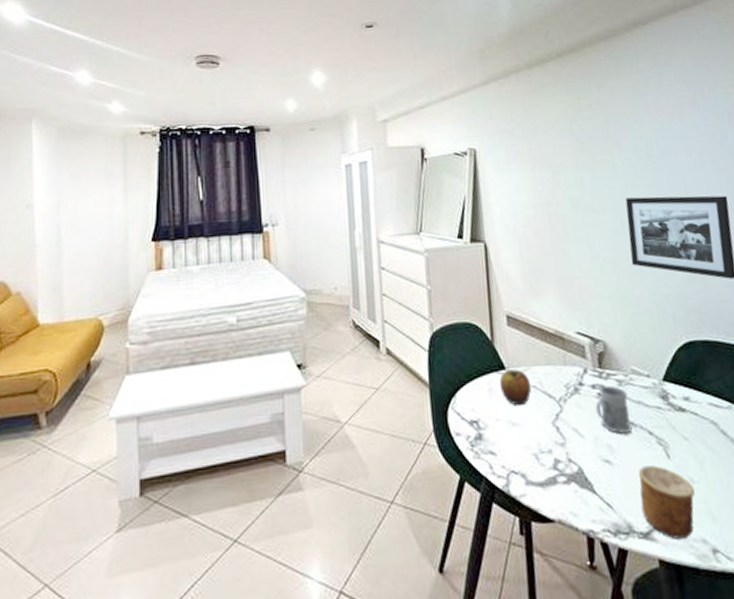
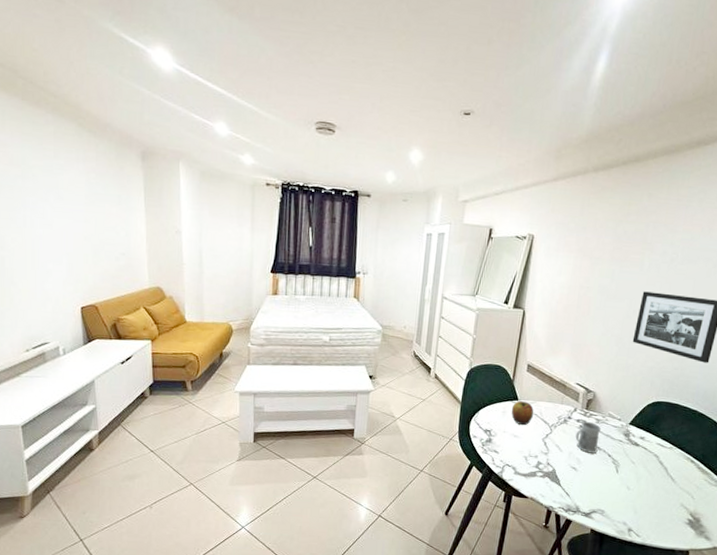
cup: present [639,465,695,540] -> none [588,475,628,520]

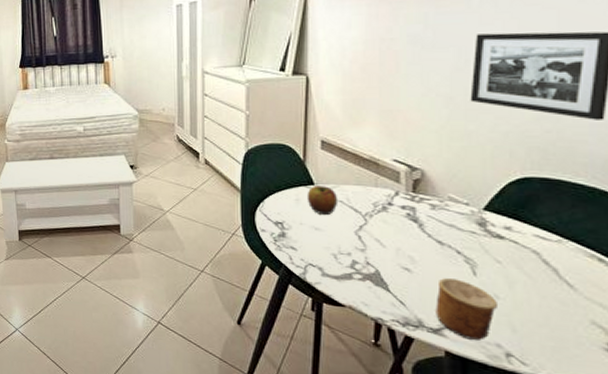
mug: present [575,421,601,454] -> none [402,207,439,250]
cup: none [588,475,628,520] -> present [436,278,497,340]

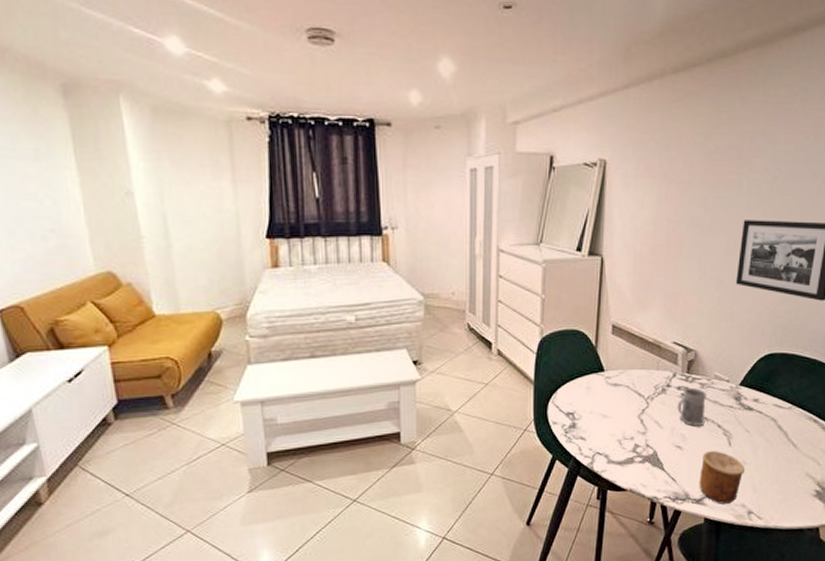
apple: present [306,186,339,216] -> none [597,372,625,402]
mug: none [402,207,439,250] -> present [677,387,706,426]

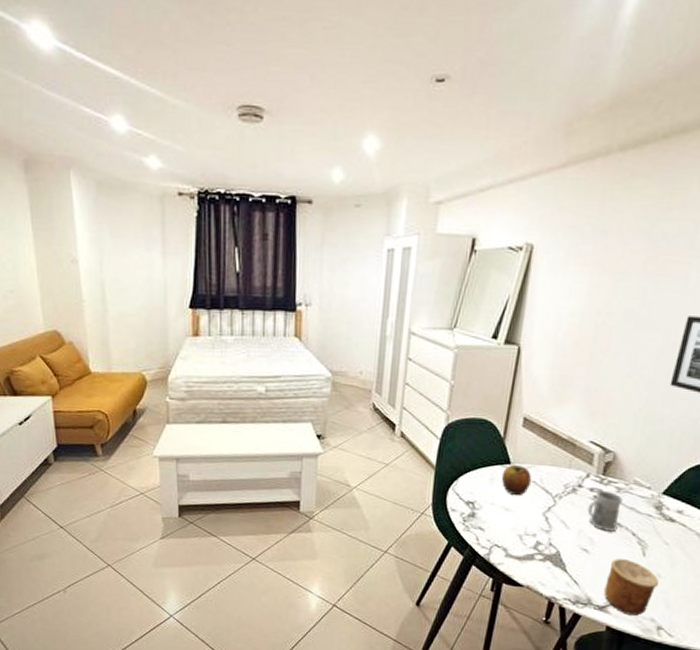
apple: none [597,372,625,402] -> present [501,465,532,496]

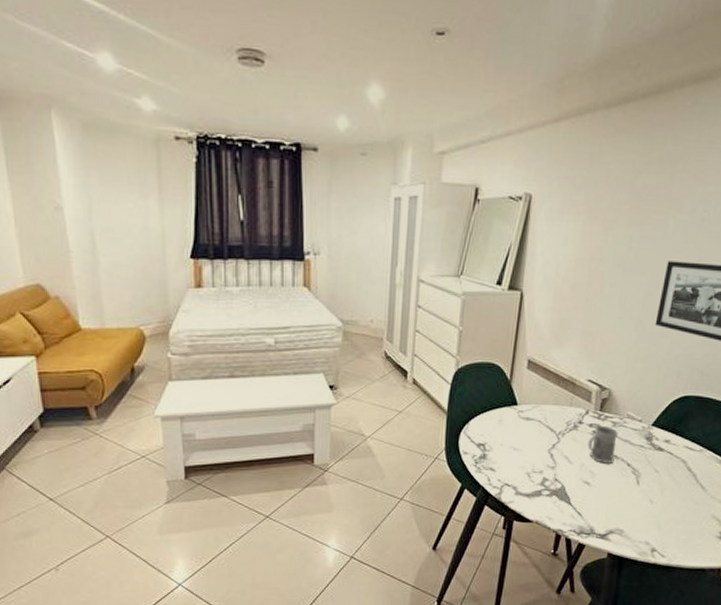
apple: present [501,465,532,496] -> none [509,406,537,436]
cup: present [604,559,659,616] -> none [604,489,651,540]

